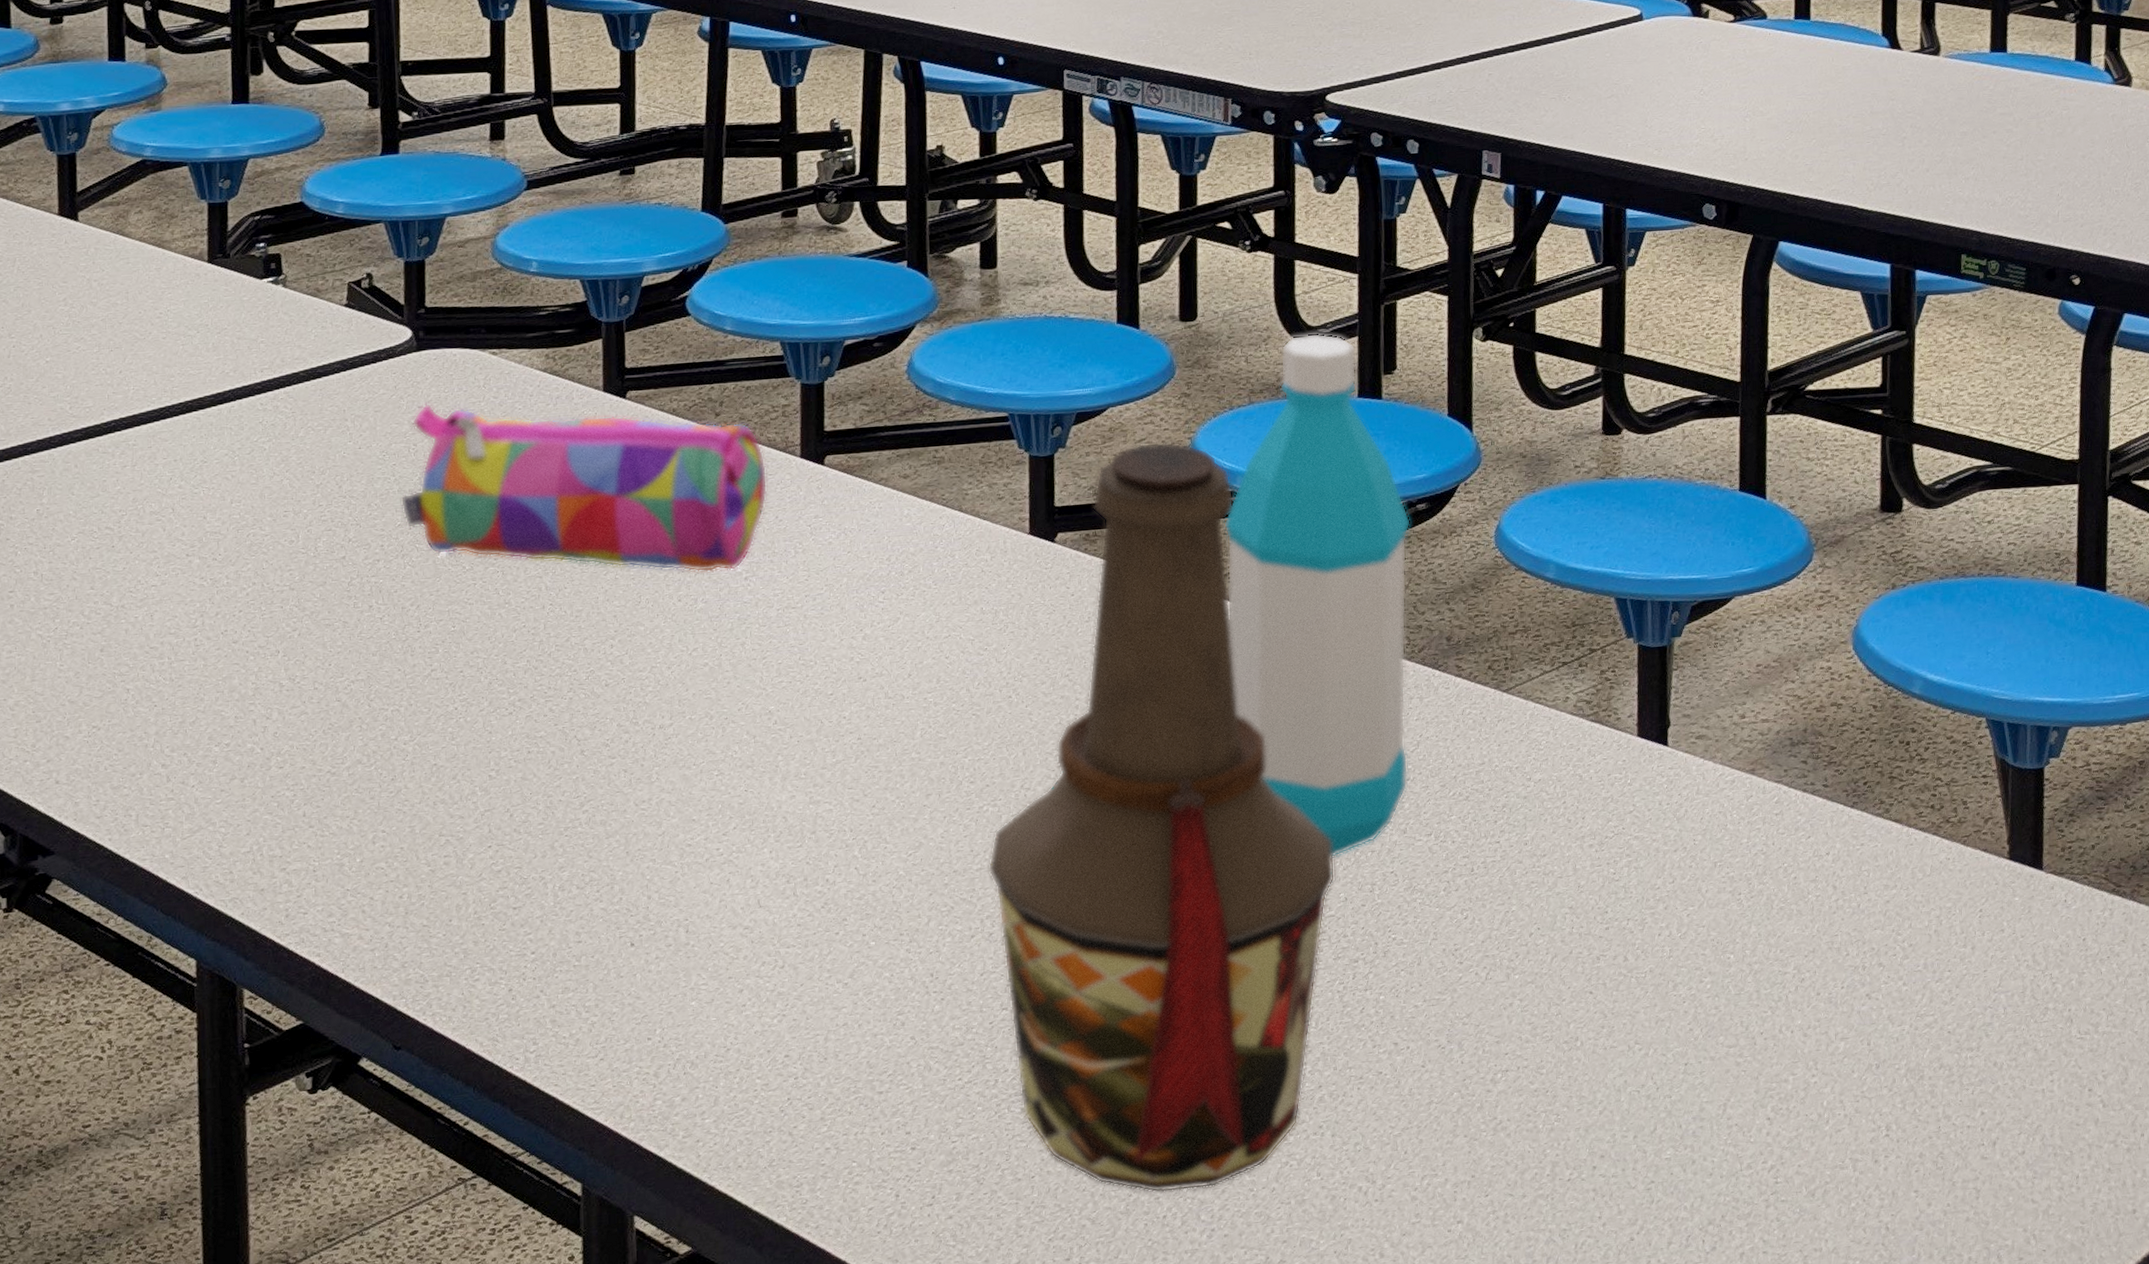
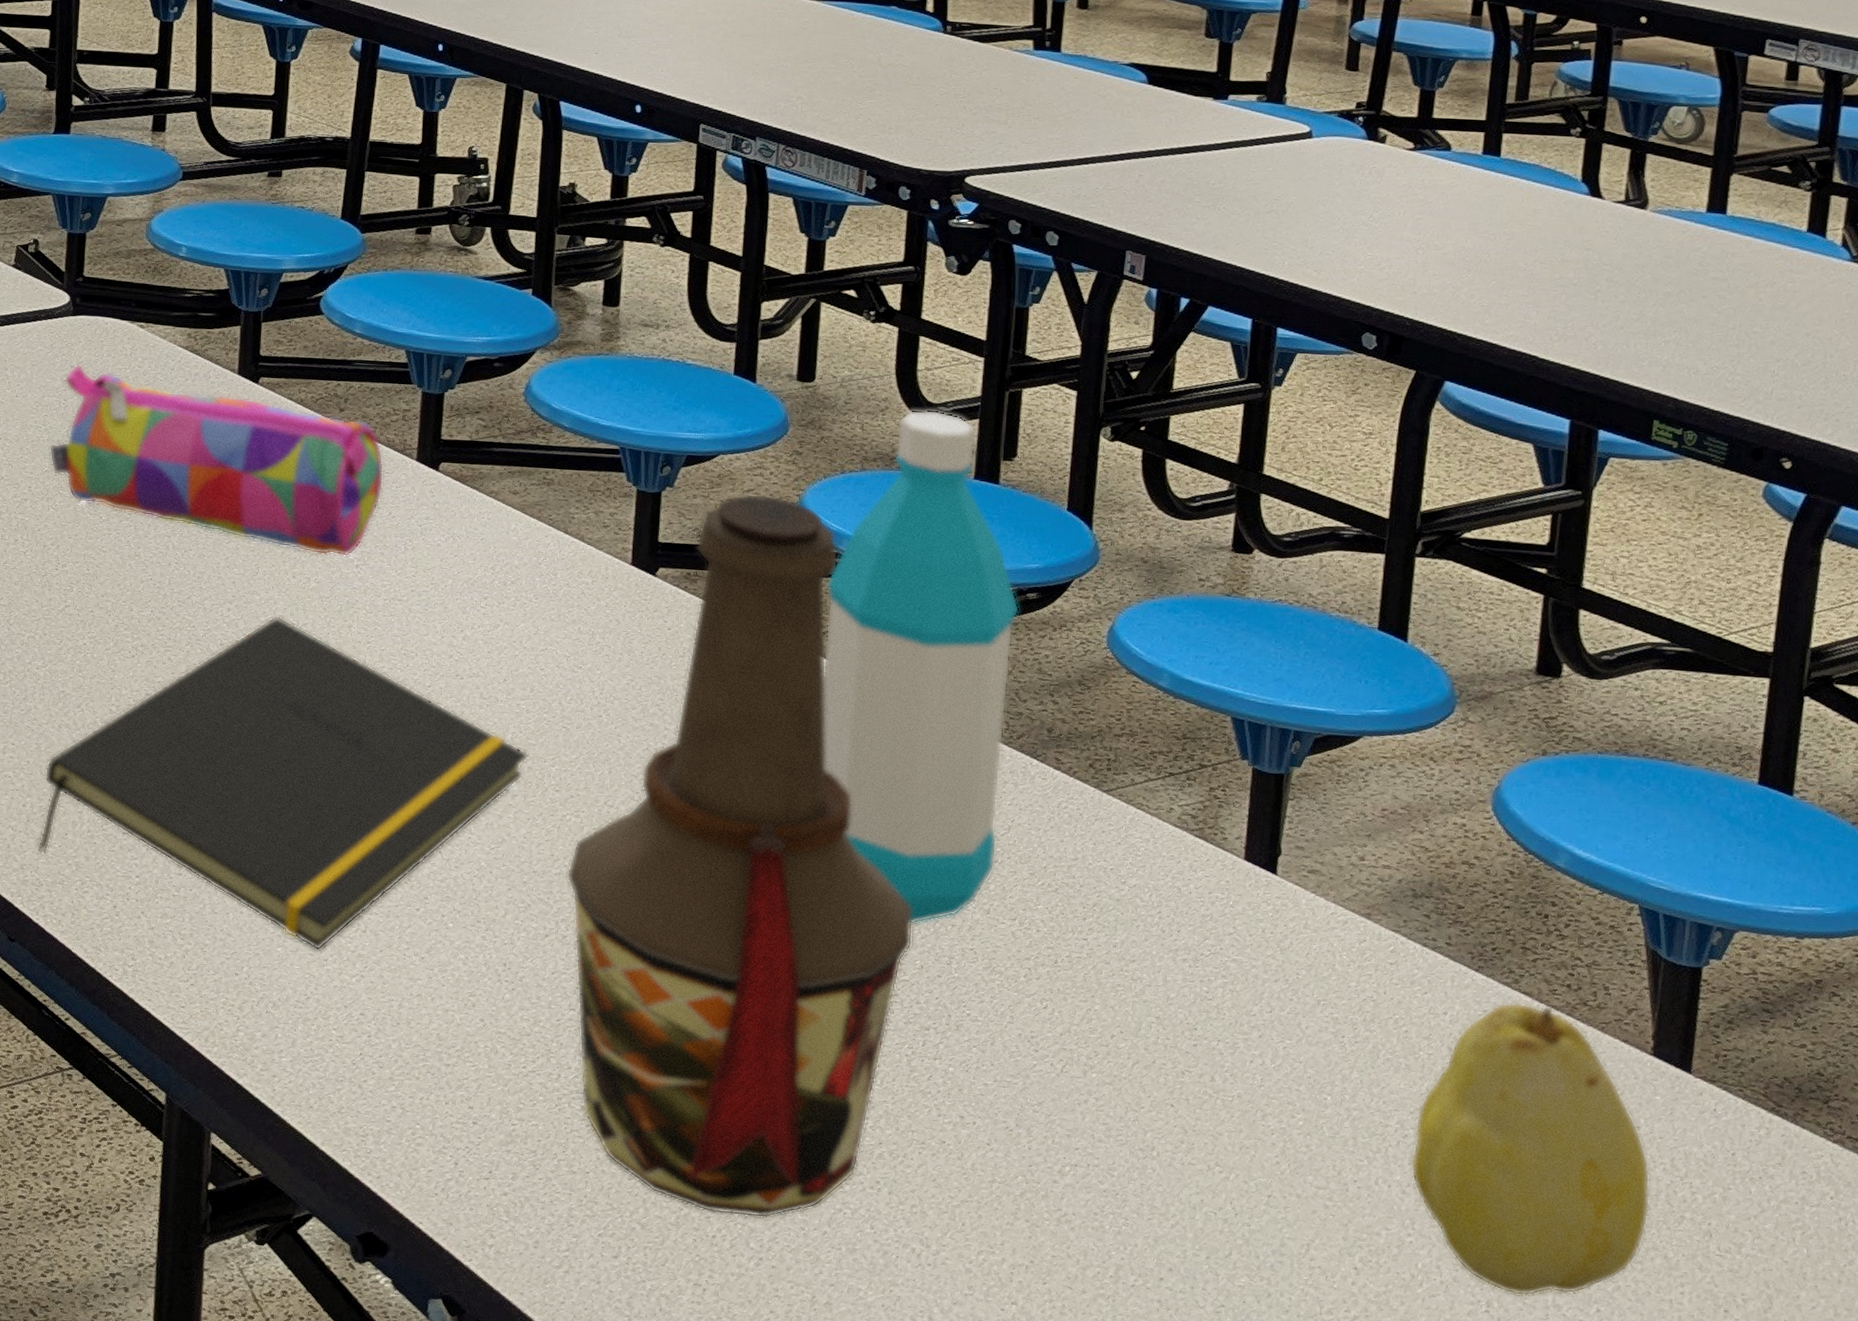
notepad: none [419,644,941,997] -> present [38,615,529,951]
fruit: none [1808,828,2019,1115] -> present [1410,1002,1651,1297]

